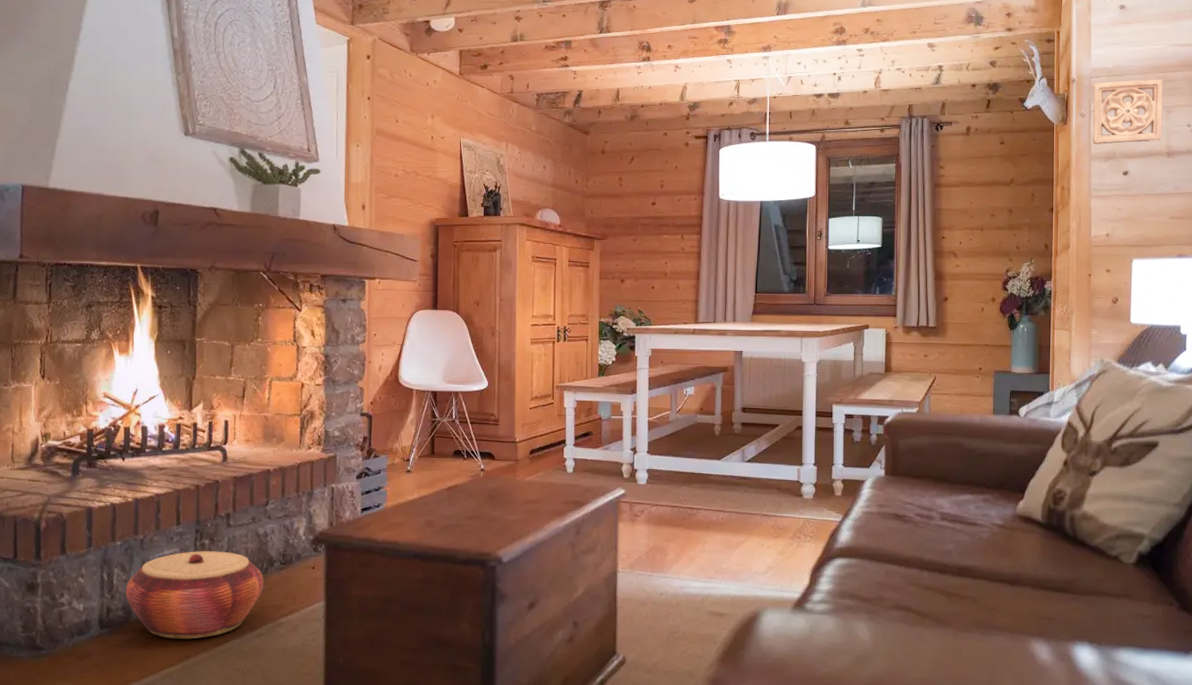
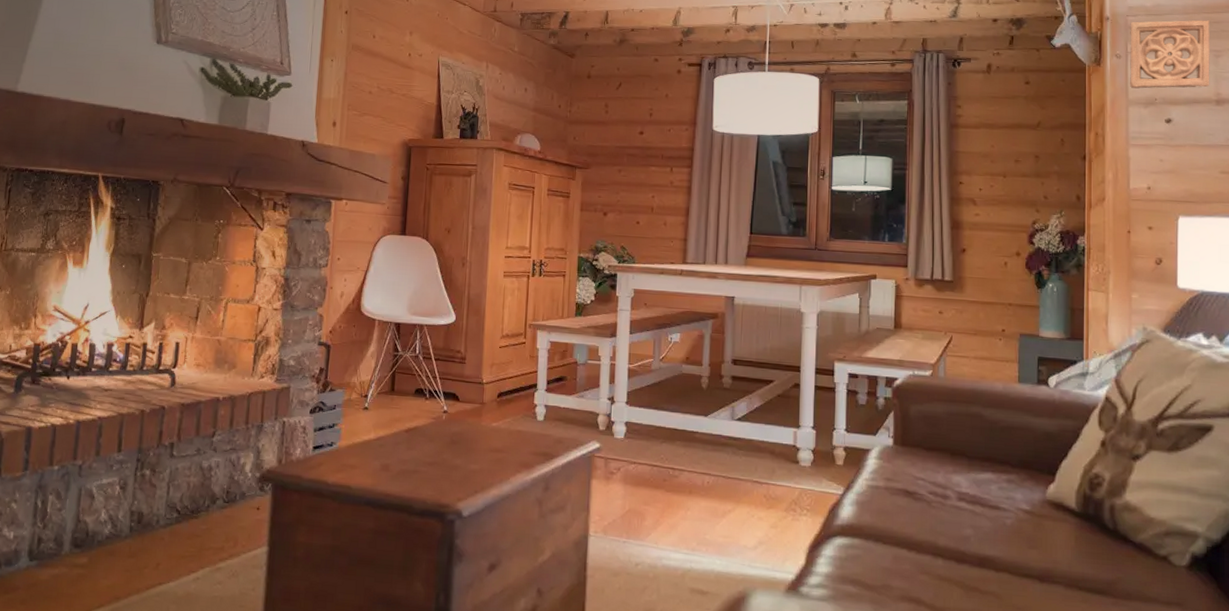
woven basket: present [125,551,264,639] -> none [58,481,205,579]

